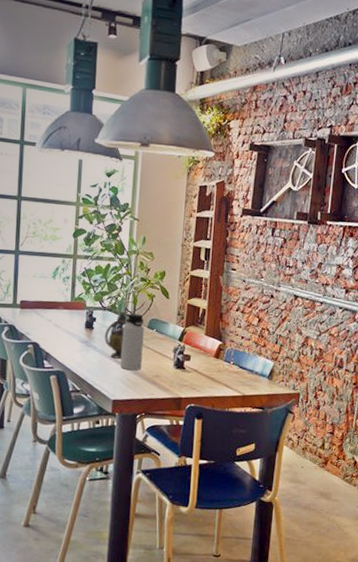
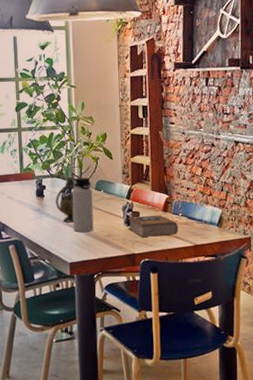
book: none [176,359,229,383] -> present [127,215,179,237]

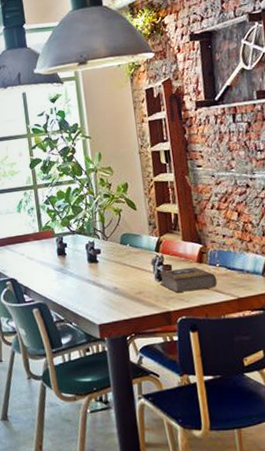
teapot: present [56,177,75,223] -> none [78,232,100,282]
water bottle: present [72,177,94,232] -> none [95,231,122,291]

